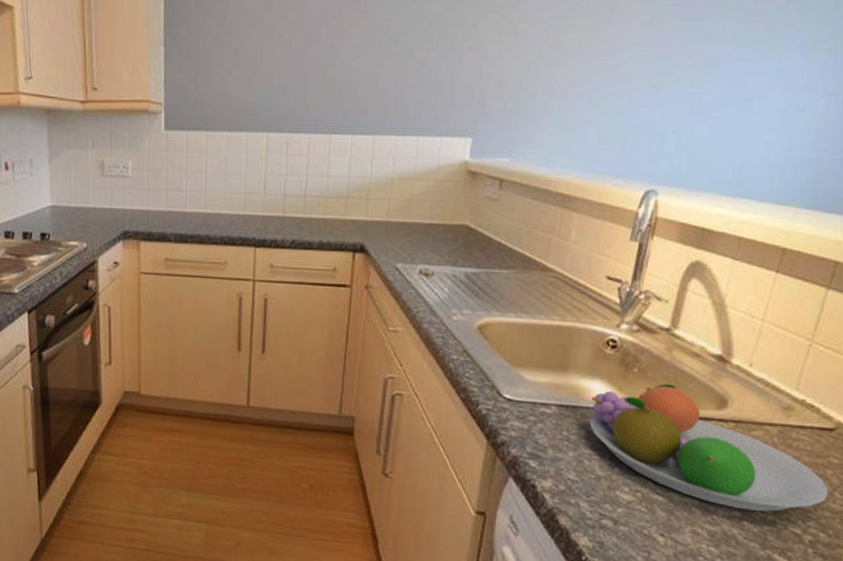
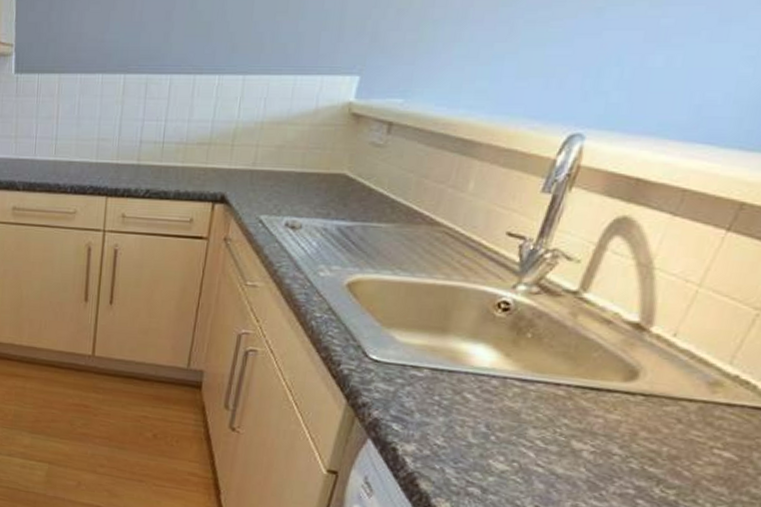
fruit bowl: present [589,384,829,512] -> none [466,351,752,492]

